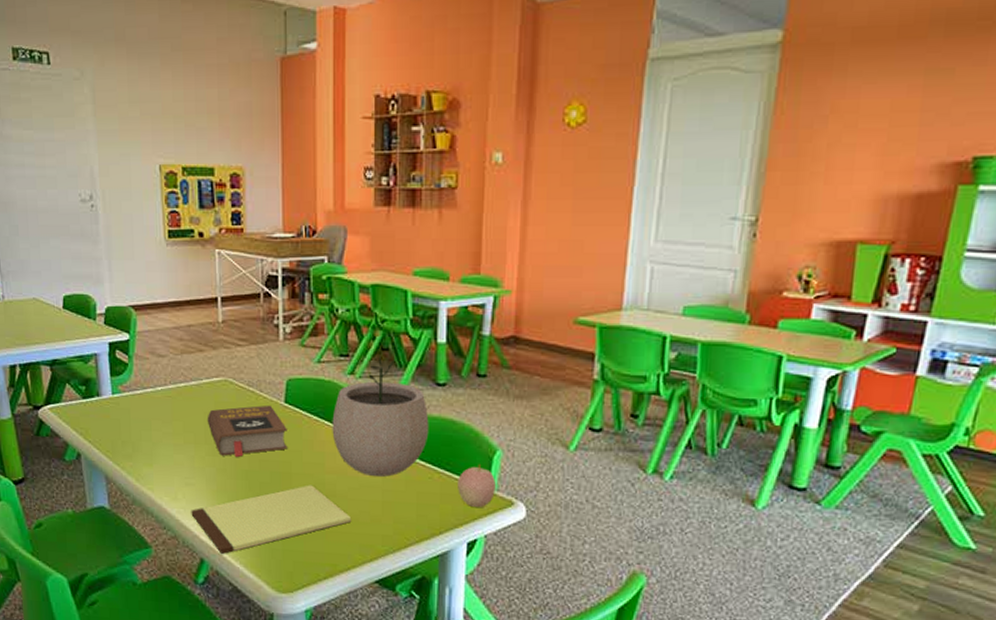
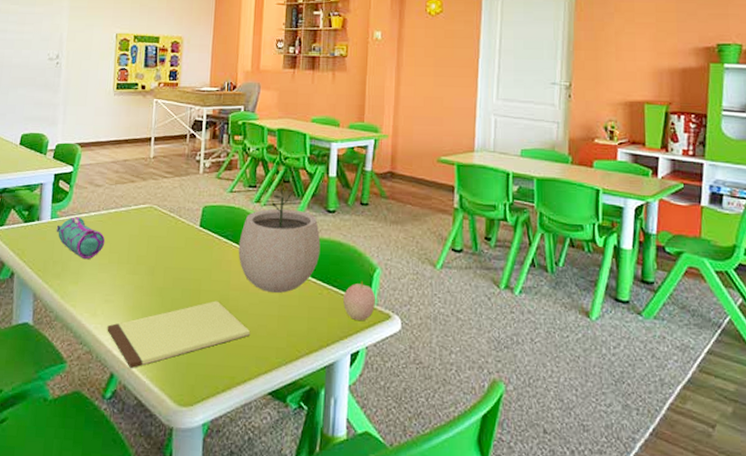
pencil case: none [120,392,178,440] -> present [56,217,106,260]
book: present [207,405,287,458] -> none [131,228,200,276]

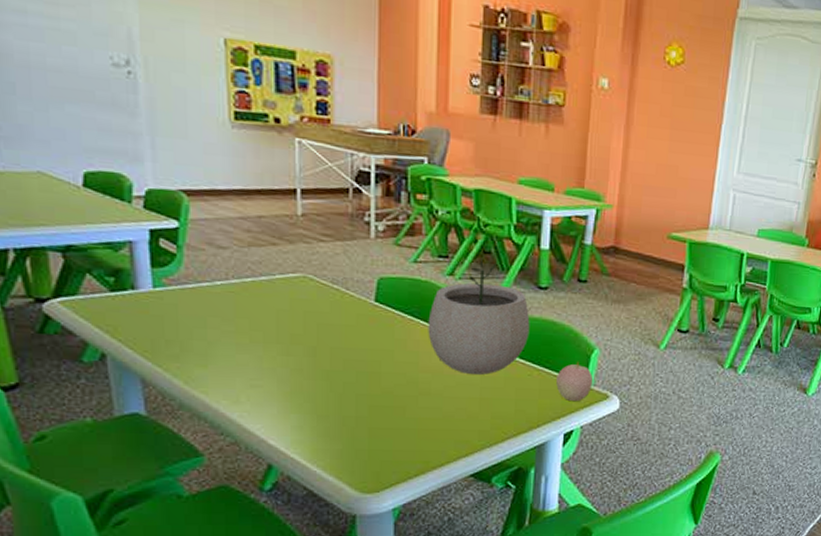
pencil case: present [56,217,106,260] -> none [163,286,242,339]
notepad: present [107,301,251,369] -> none [257,384,447,459]

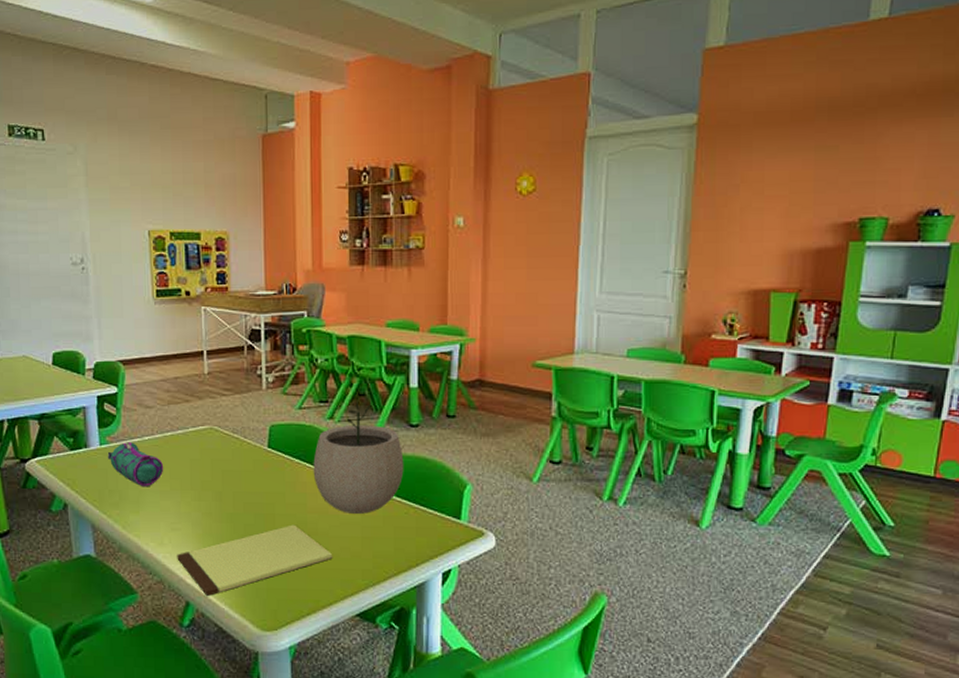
pencil case: none [163,286,242,339] -> present [107,442,164,487]
notepad: none [257,384,447,459] -> present [177,524,333,597]
apple: present [556,362,594,401] -> none [432,499,468,538]

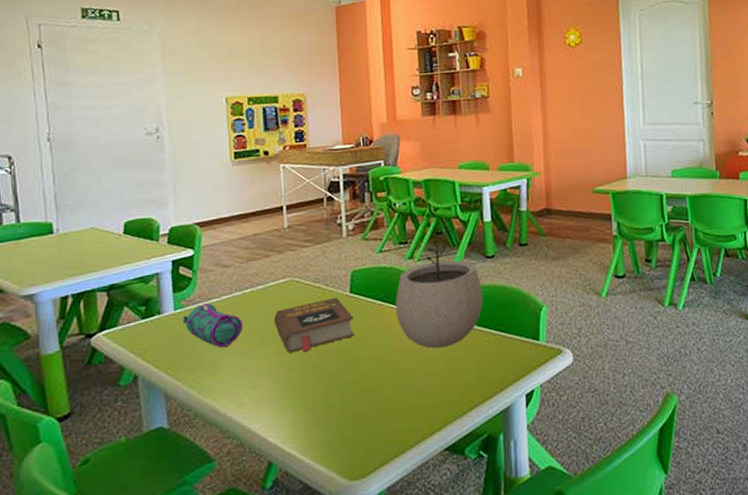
notepad: present [177,524,333,597] -> none [258,366,419,454]
book: none [193,450,271,502] -> present [273,297,354,353]

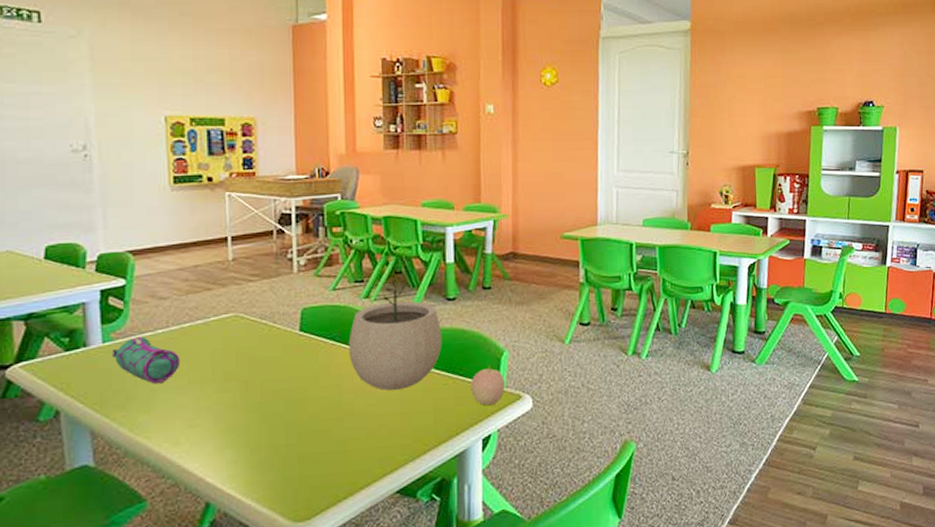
book: present [273,297,354,353] -> none [214,334,303,391]
apple: none [512,321,546,361] -> present [471,366,506,405]

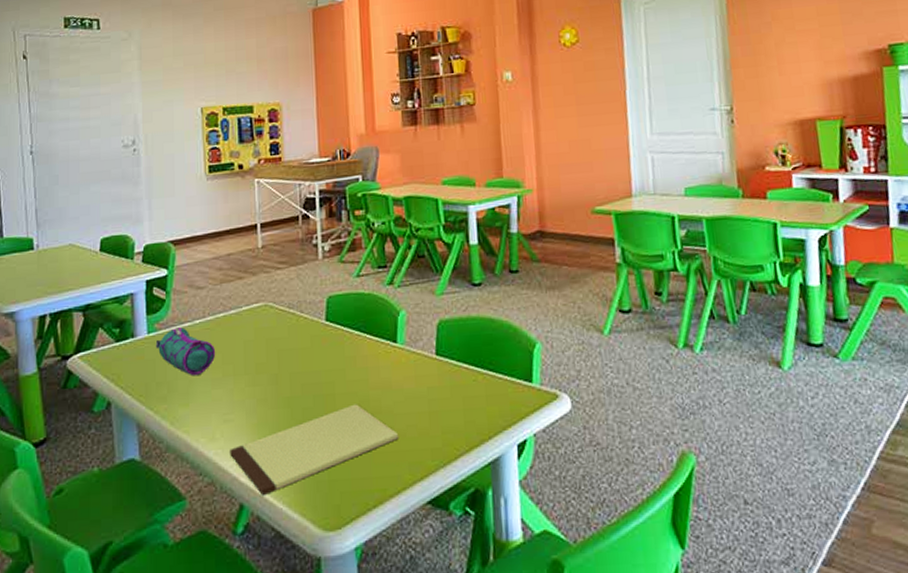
notepad: none [195,407,371,495] -> present [230,404,399,497]
plant pot: present [348,278,442,390] -> none [373,262,470,386]
apple: present [471,366,506,405] -> none [502,360,540,405]

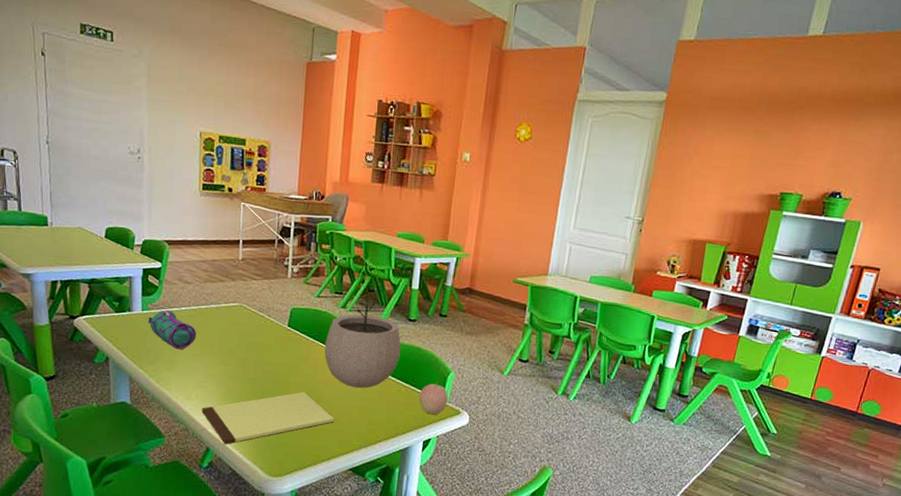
plant pot: none [373,262,470,386] -> present [324,294,401,388]
apple: none [502,360,540,405] -> present [419,382,449,414]

